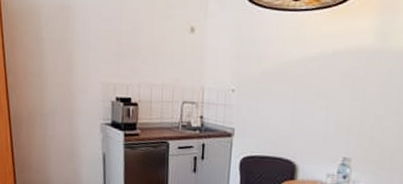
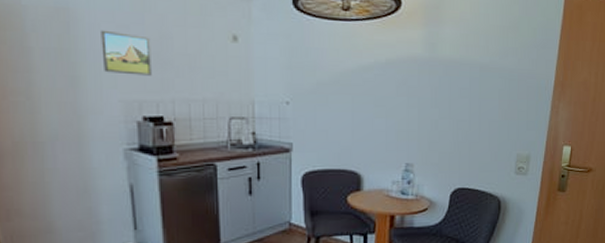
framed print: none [90,23,126,63] -> present [101,30,152,76]

